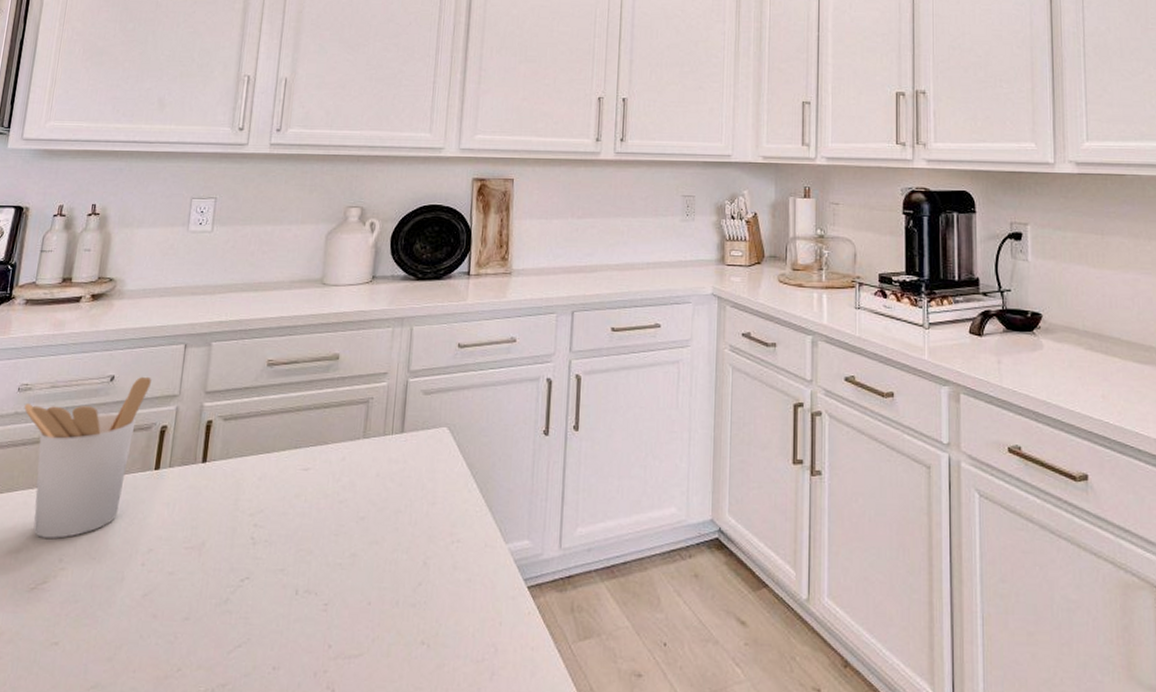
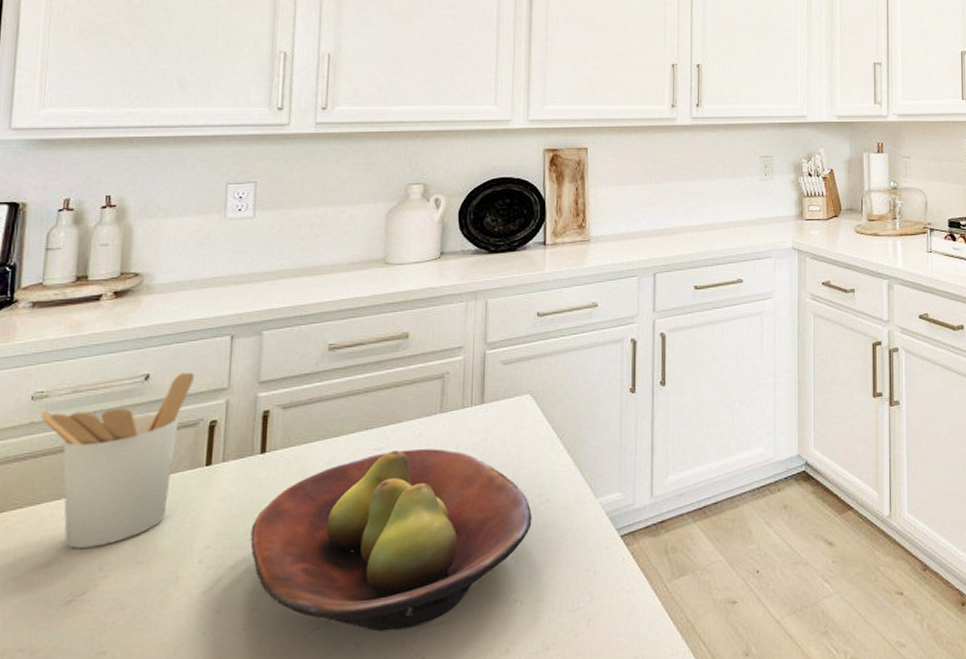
fruit bowl: none [187,473,443,659] -> present [250,448,532,632]

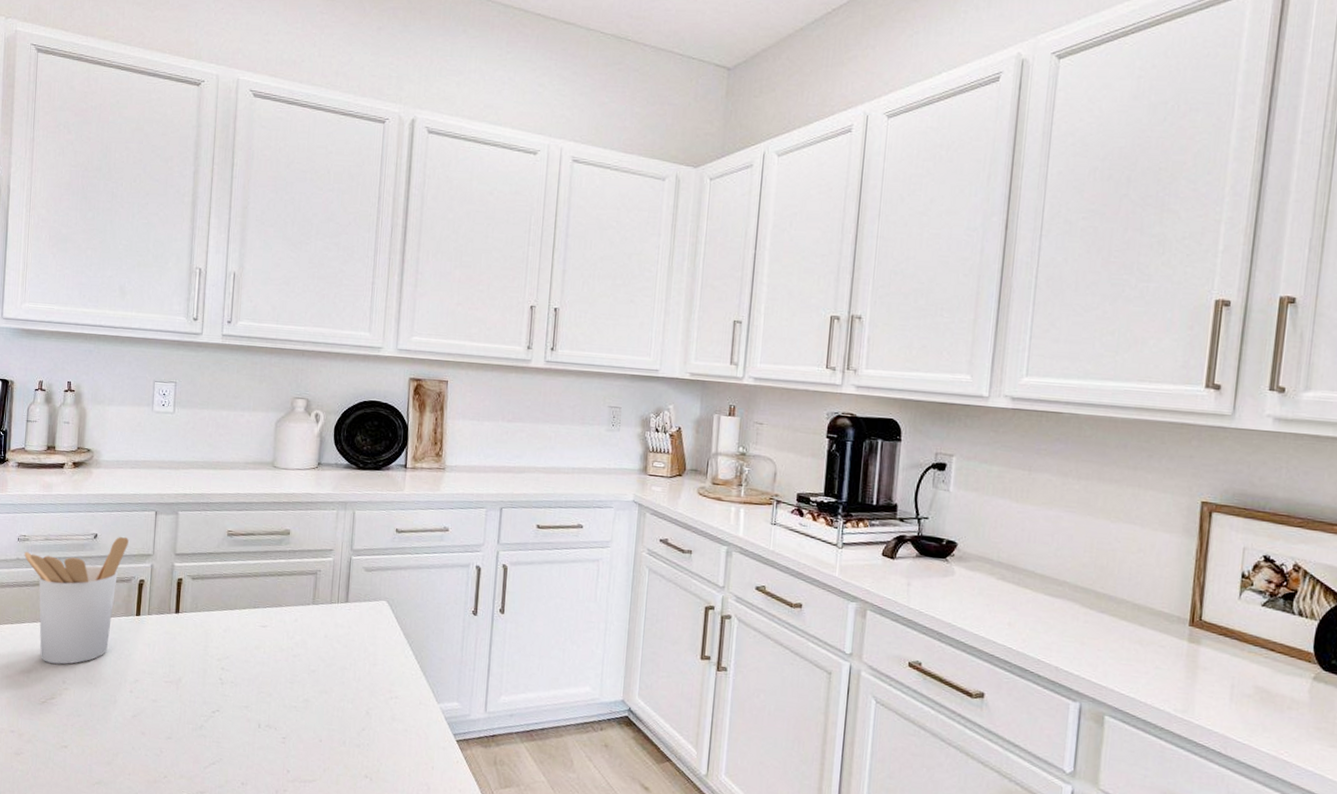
fruit bowl: present [250,448,532,632] -> none [167,630,383,780]

